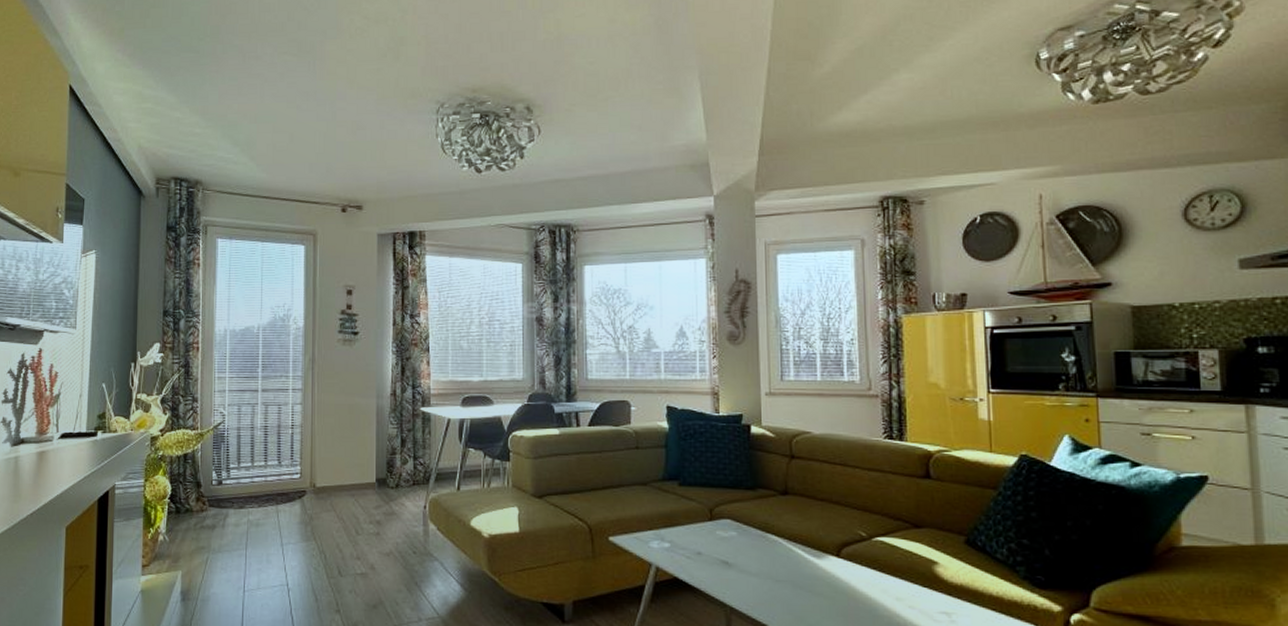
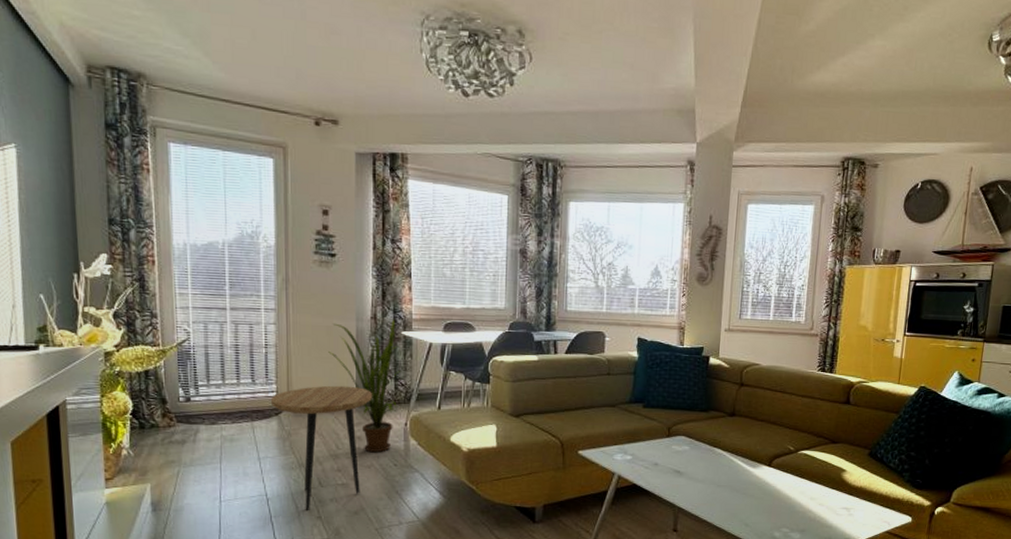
side table: none [296,466,393,603] -> present [271,385,373,510]
house plant: none [350,395,420,539] -> present [328,319,401,453]

